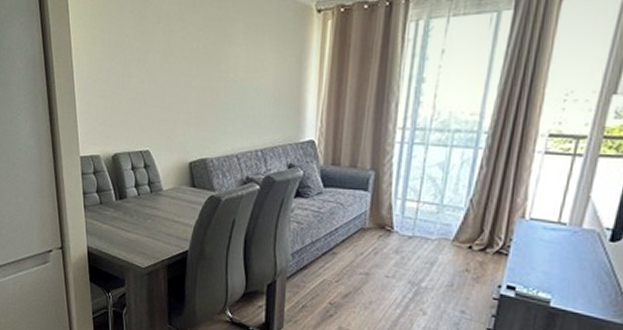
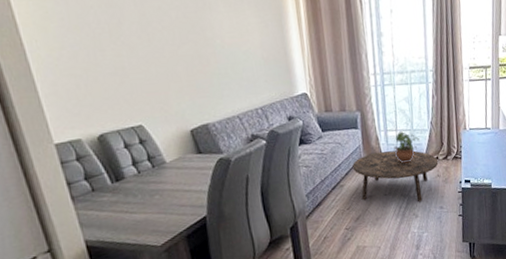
coffee table: none [352,223,471,298] -> present [352,150,439,202]
potted plant: none [410,204,449,245] -> present [393,131,420,163]

